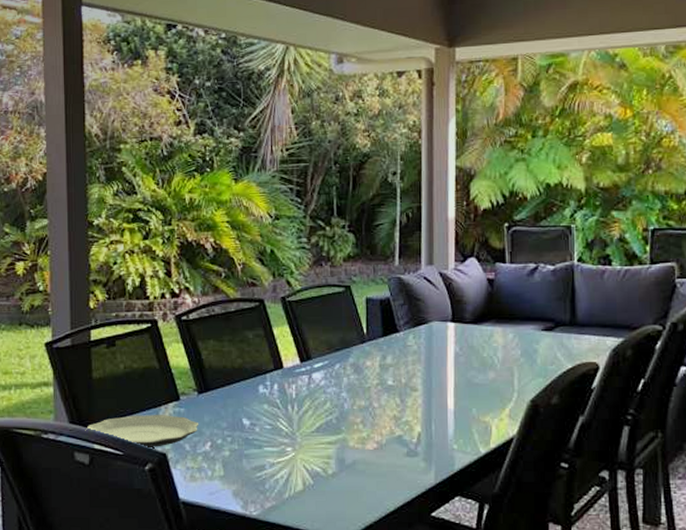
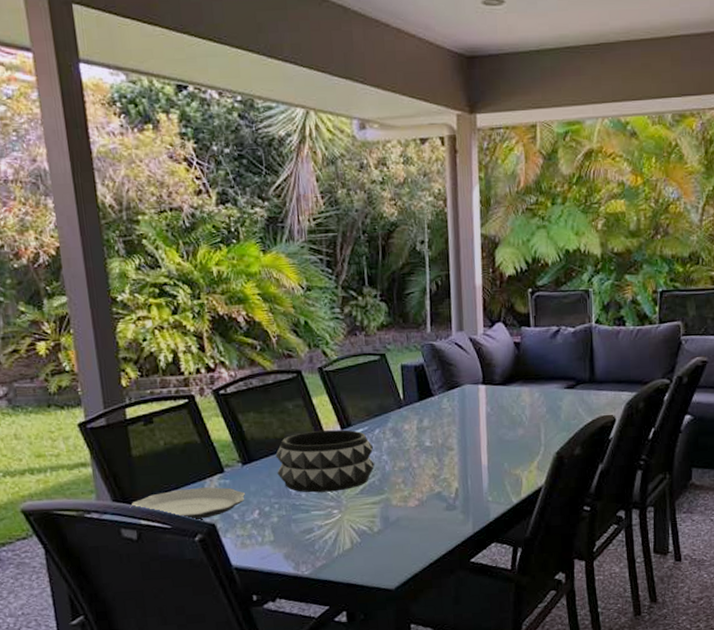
decorative bowl: none [232,363,333,428] -> present [275,429,374,493]

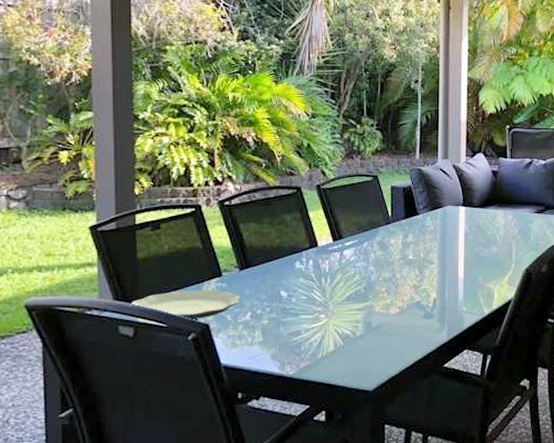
decorative bowl: present [275,429,374,493] -> none [271,241,361,298]

